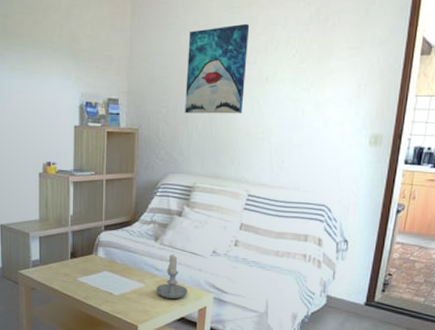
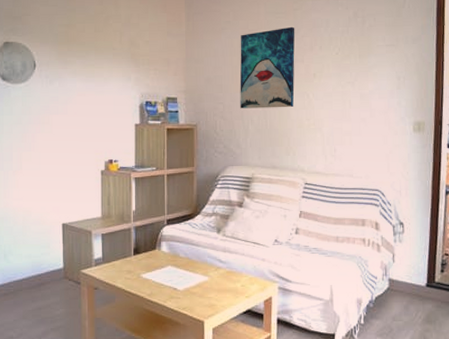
candle: present [156,254,187,299] -> none [221,245,252,291]

